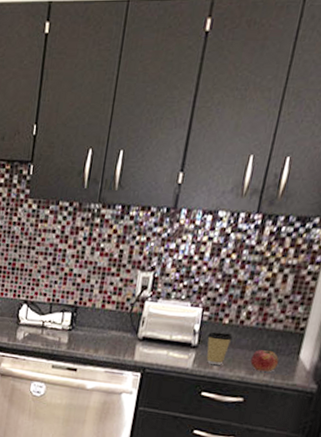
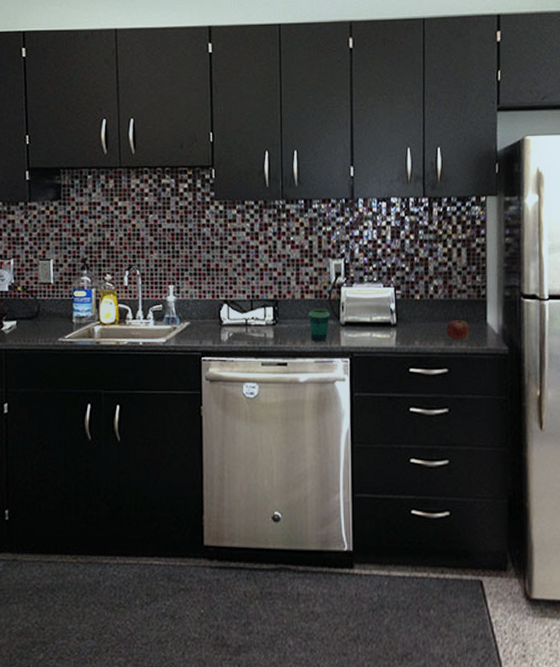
cup: none [104,319,129,353] -> present [309,308,330,341]
coffee cup: present [206,331,233,365] -> none [403,307,426,340]

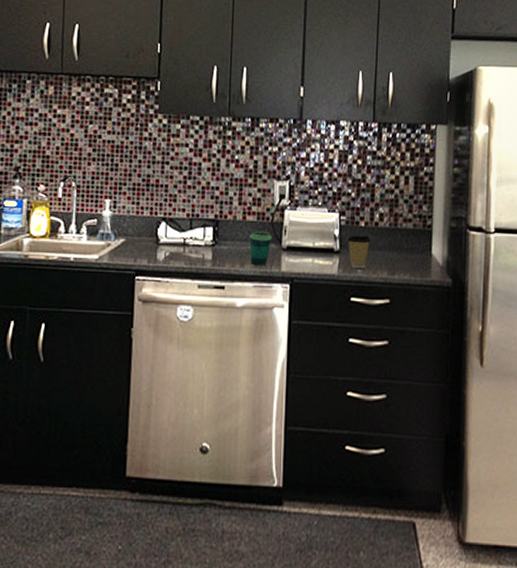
coffee cup: none [403,307,426,340] -> present [346,235,370,268]
fruit: present [446,319,471,340] -> none [390,249,415,271]

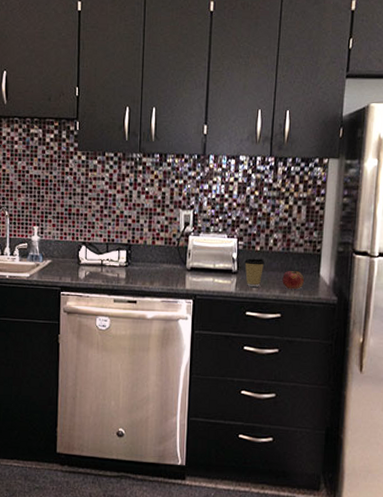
cup: present [249,231,272,265] -> none [158,254,177,283]
fruit: none [390,249,415,271] -> present [282,270,305,289]

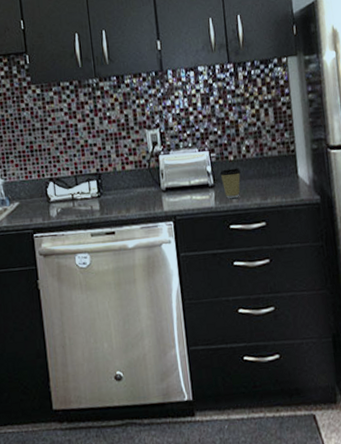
fruit: present [282,270,305,289] -> none [261,174,284,195]

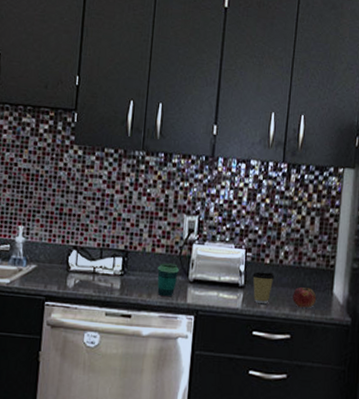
cup: none [131,177,151,209] -> present [157,263,179,296]
fruit: none [261,174,284,195] -> present [292,287,317,308]

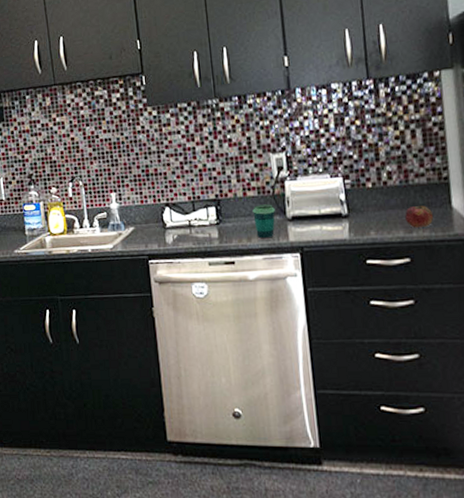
coffee cup: present [251,271,275,304] -> none [354,195,381,230]

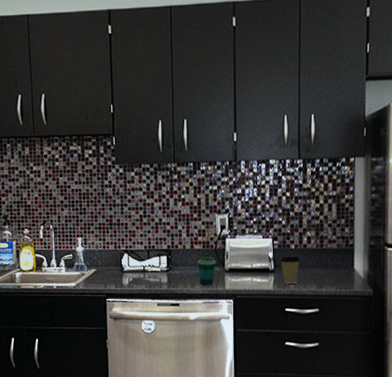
coffee cup: none [354,195,381,230] -> present [280,255,300,284]
fruit: present [405,205,434,228] -> none [318,266,340,284]

